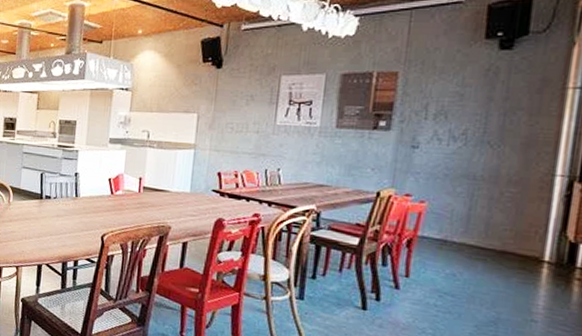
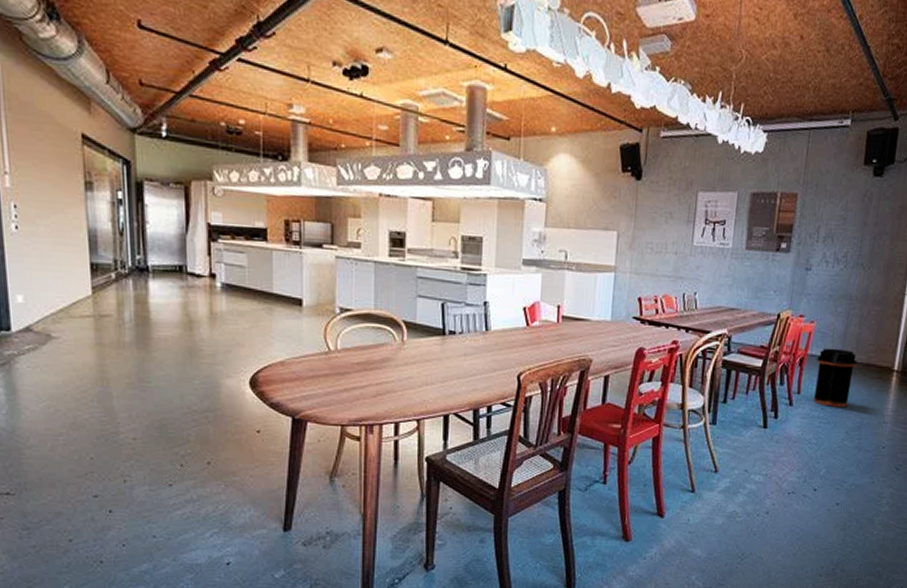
trash can: none [428,230,489,298] -> present [814,348,858,407]

